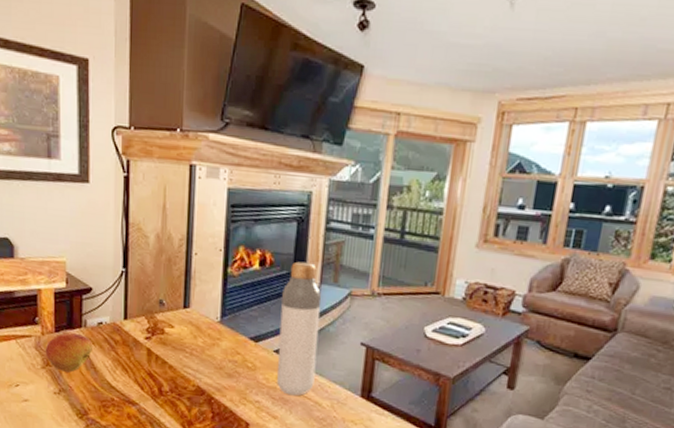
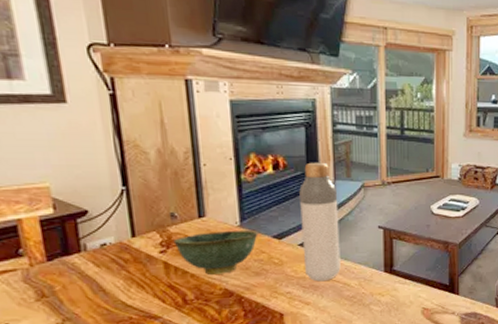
fruit: present [45,332,94,373] -> none [37,258,99,300]
bowl: none [158,324,236,370] -> present [173,229,258,275]

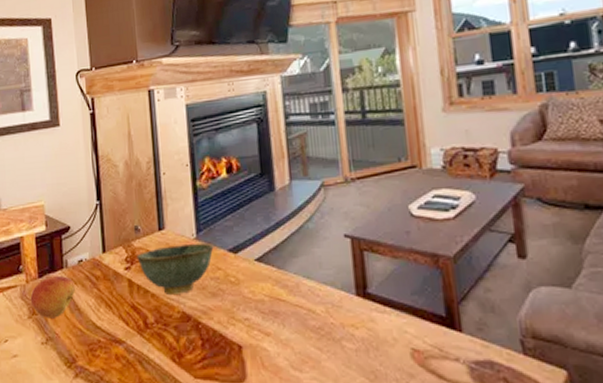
fruit: none [37,258,99,300] -> present [30,275,76,318]
bottle: present [299,162,341,282] -> none [254,160,303,307]

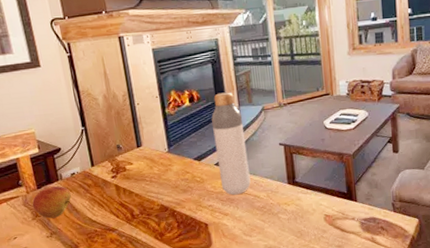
bowl: present [136,242,214,294] -> none [120,154,183,194]
bottle: none [254,160,303,307] -> present [211,92,251,195]

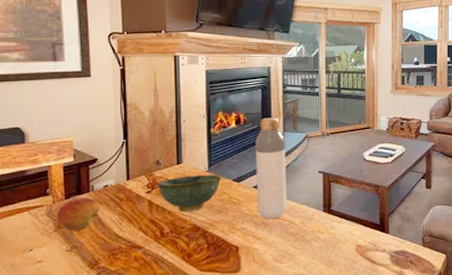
bowl: none [120,154,183,194] -> present [157,174,222,212]

